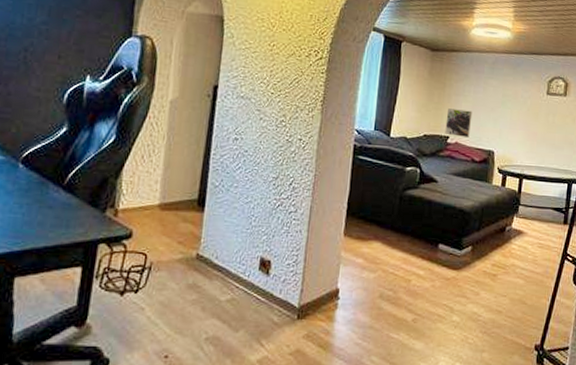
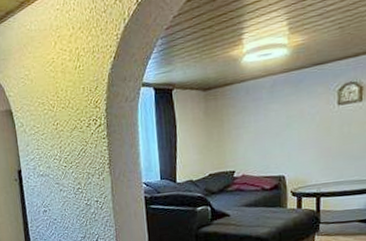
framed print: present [445,108,473,137] -> none [229,141,257,170]

